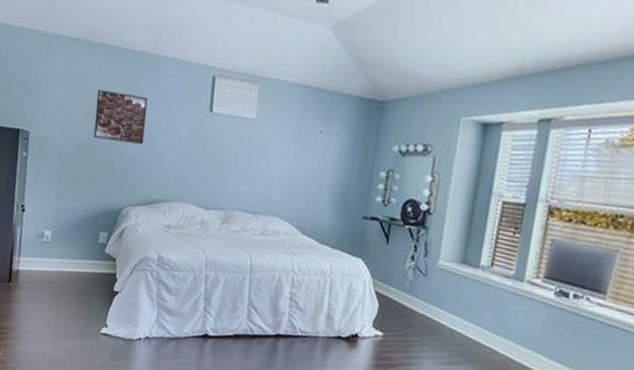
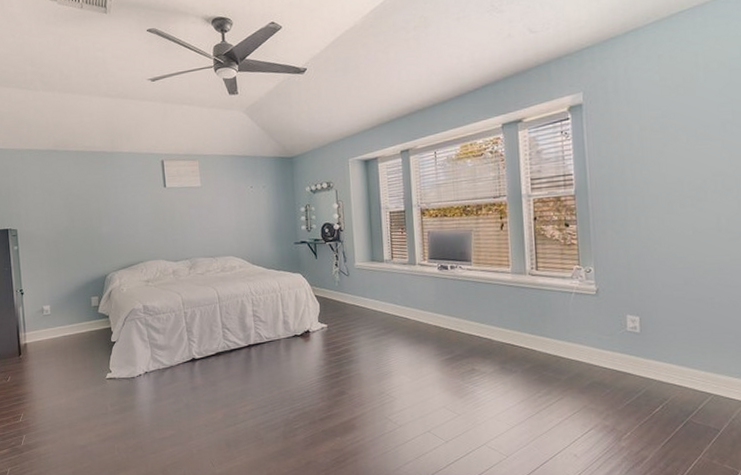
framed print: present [93,89,148,144] -> none [70,185,115,225]

